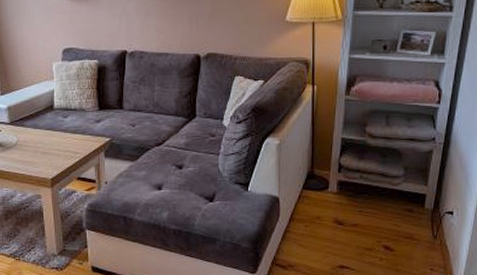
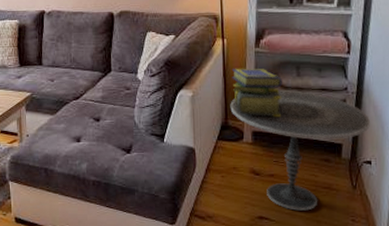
side table: none [317,140,455,260] -> present [230,90,370,211]
stack of books: none [320,116,371,166] -> present [232,68,282,117]

